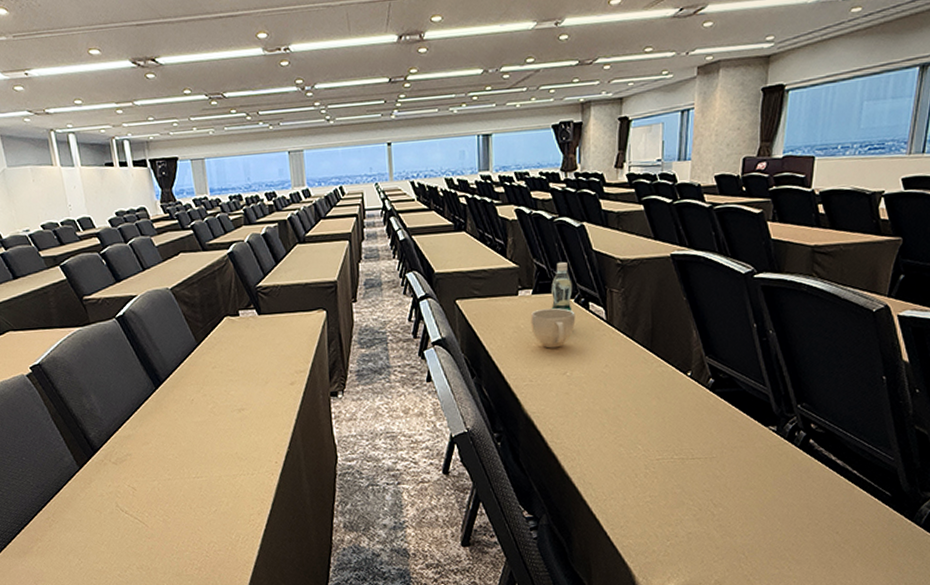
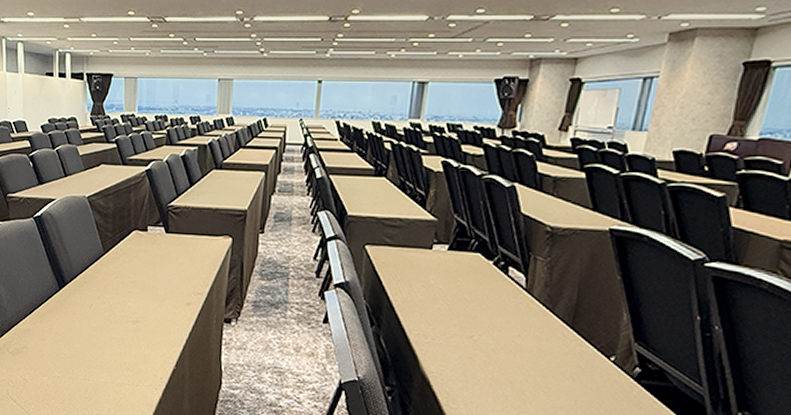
cup: present [530,308,576,349] -> none [441,266,492,309]
bottle: present [551,261,573,311] -> none [466,220,494,274]

